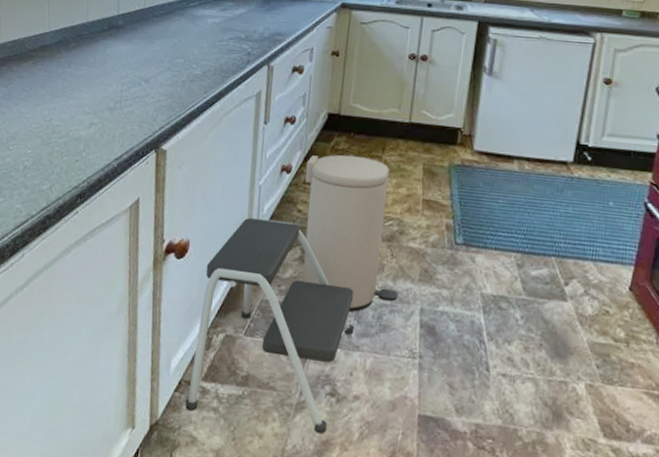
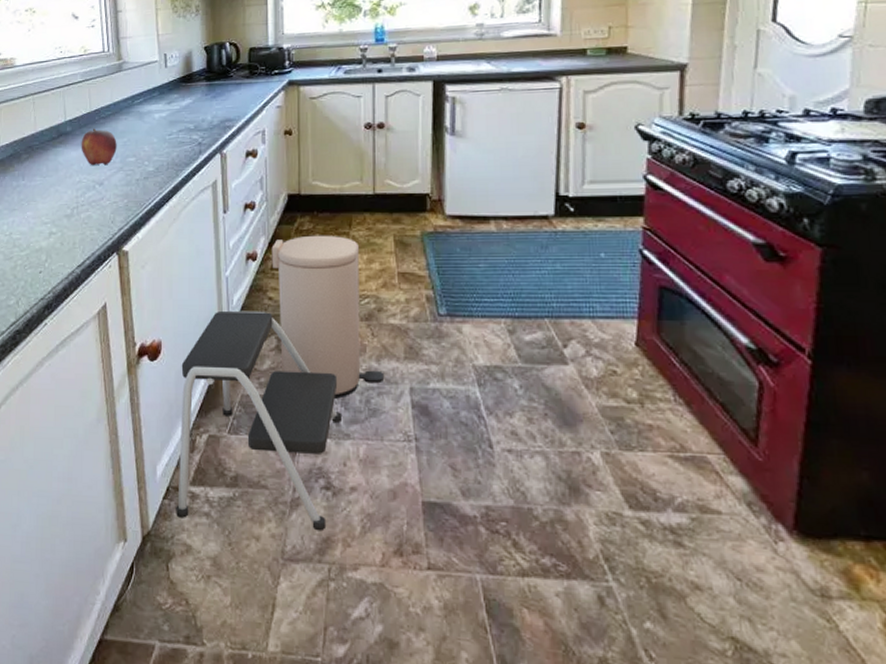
fruit: none [130,25,168,63] -> present [81,128,117,166]

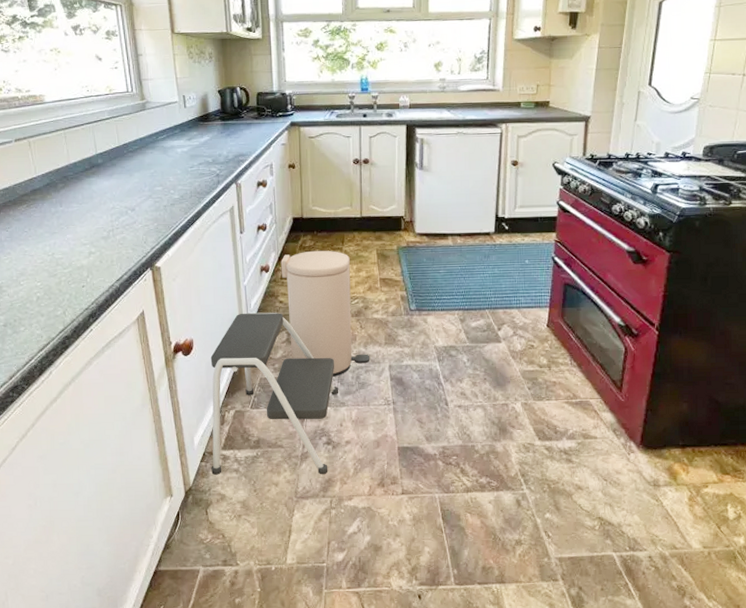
fruit: present [81,128,117,166] -> none [112,161,145,194]

